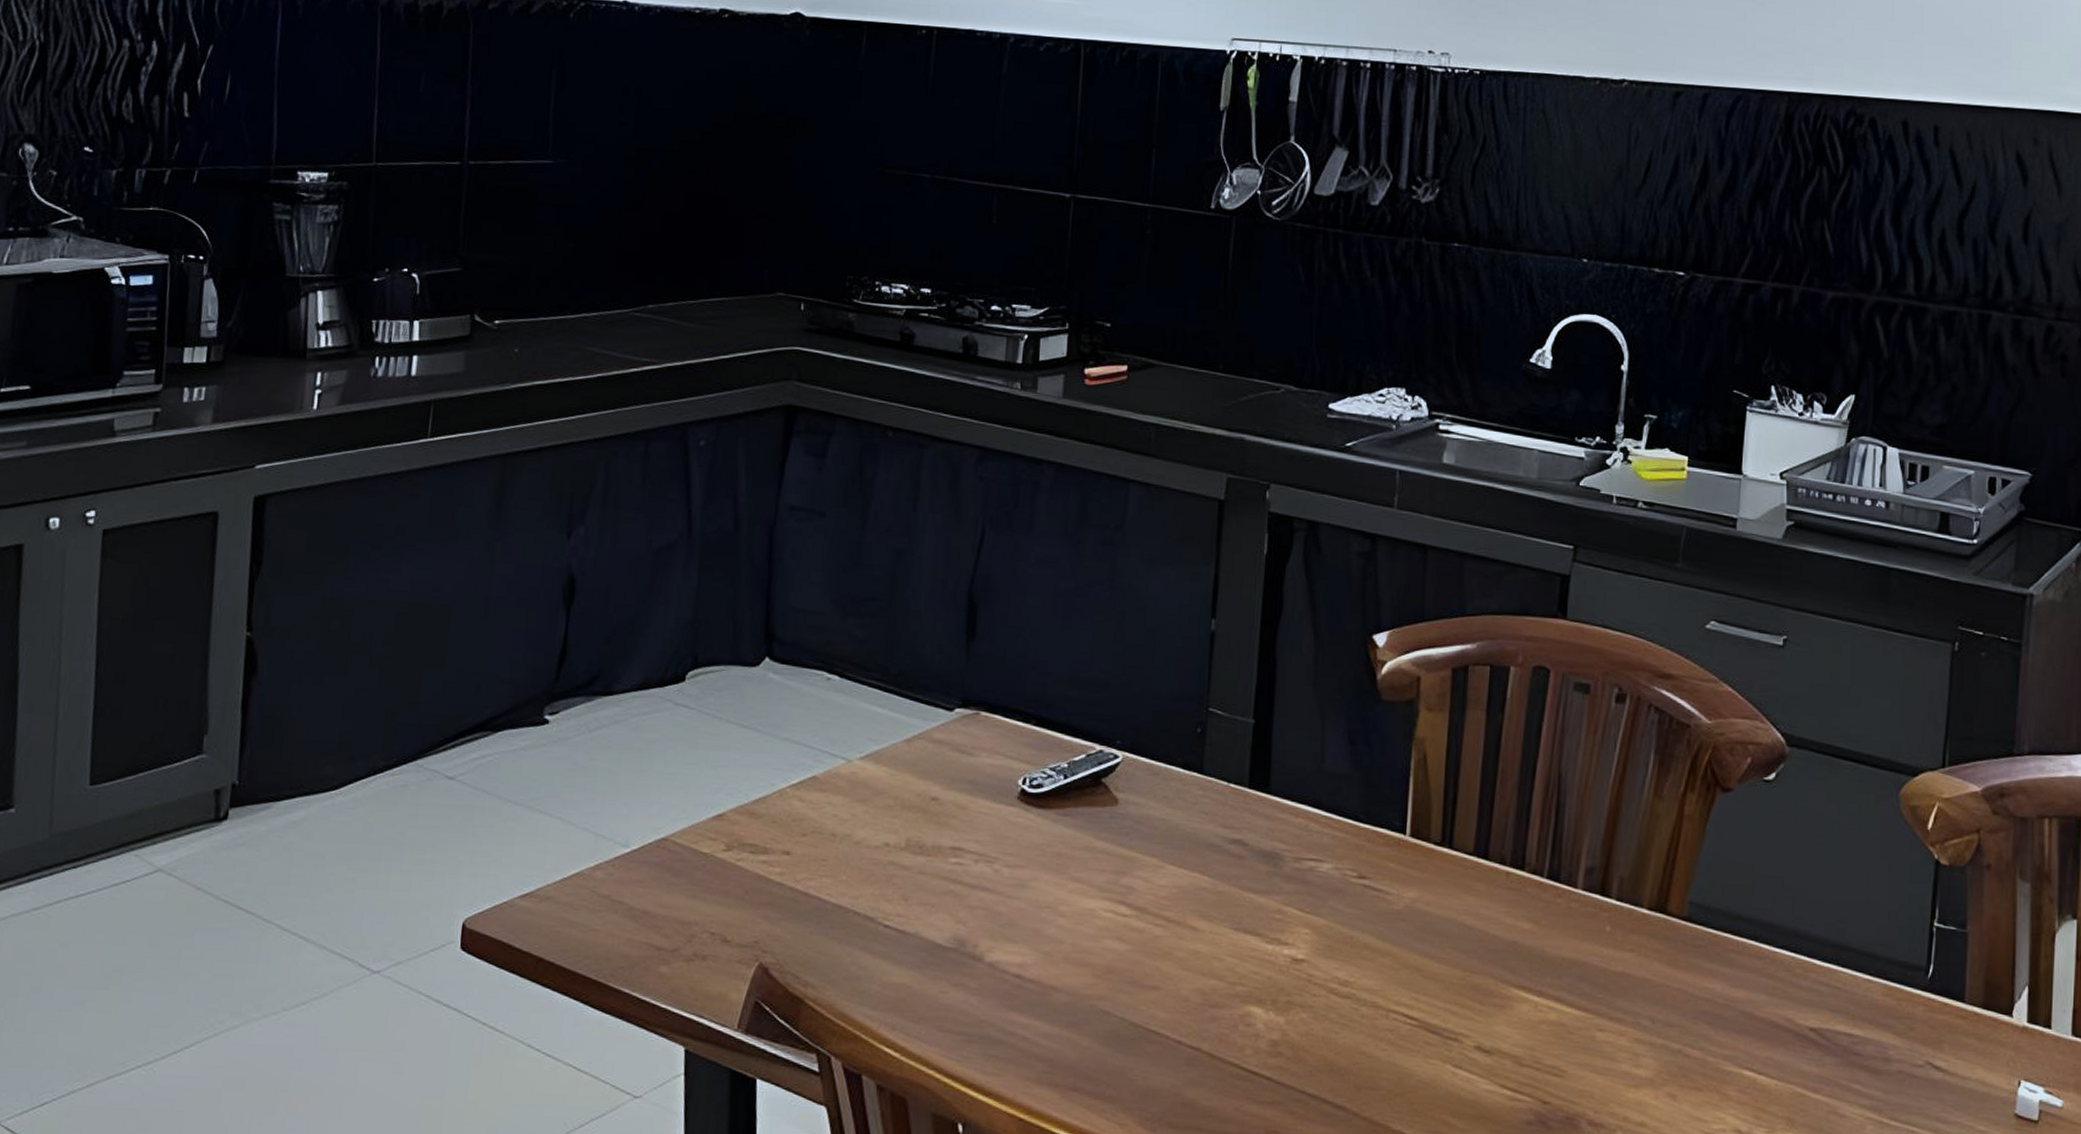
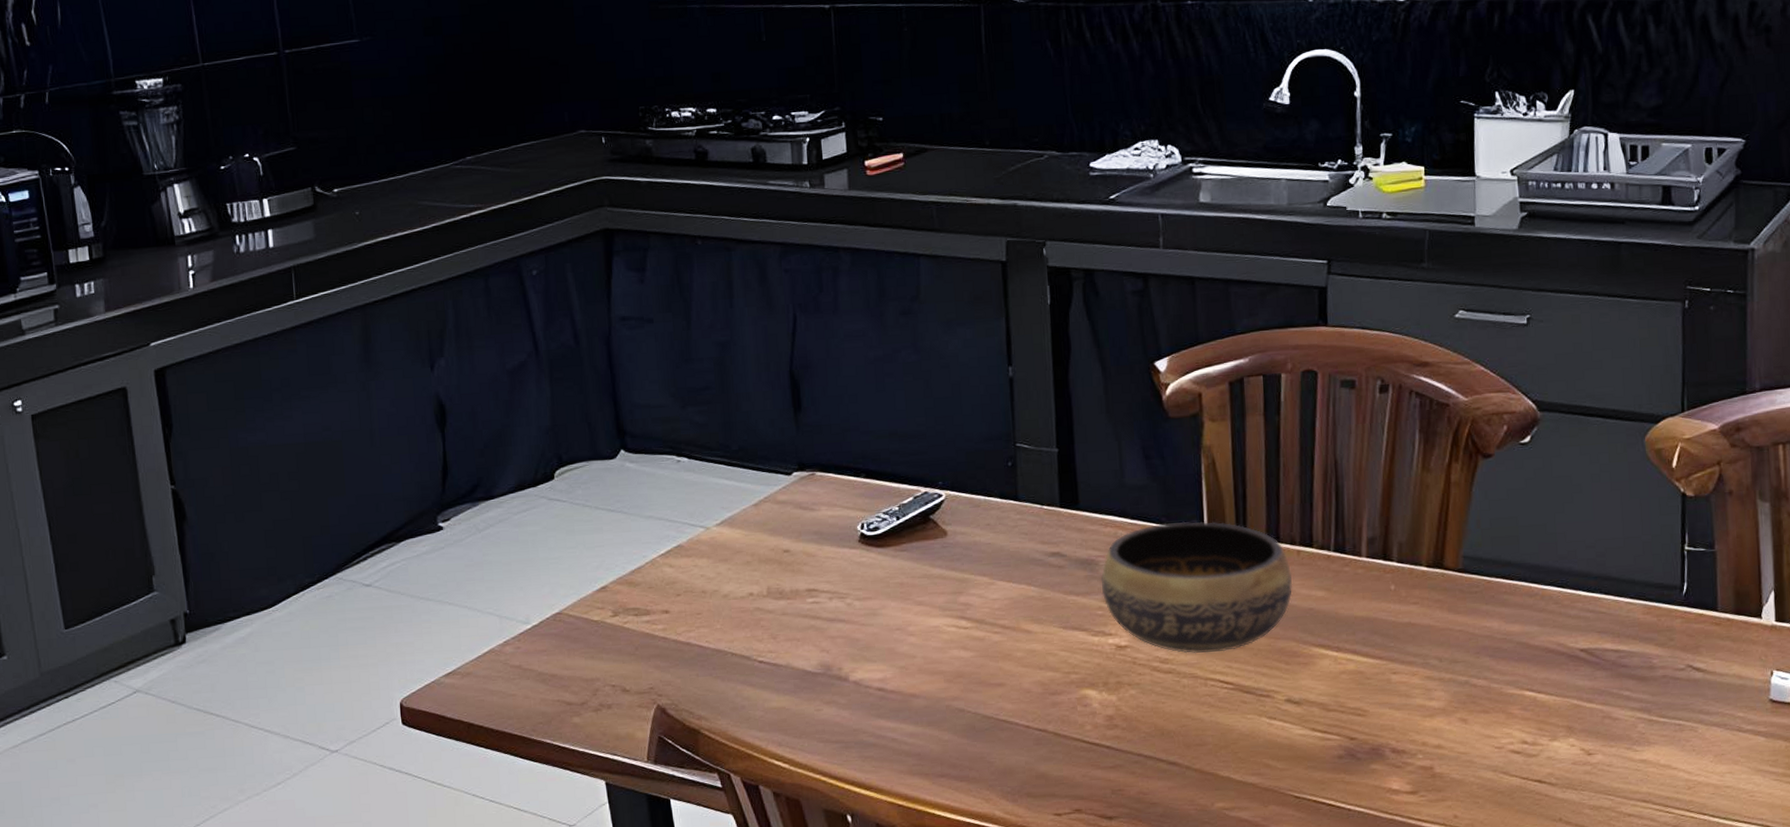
bowl: none [1282,820,1498,981] -> present [1100,521,1293,654]

